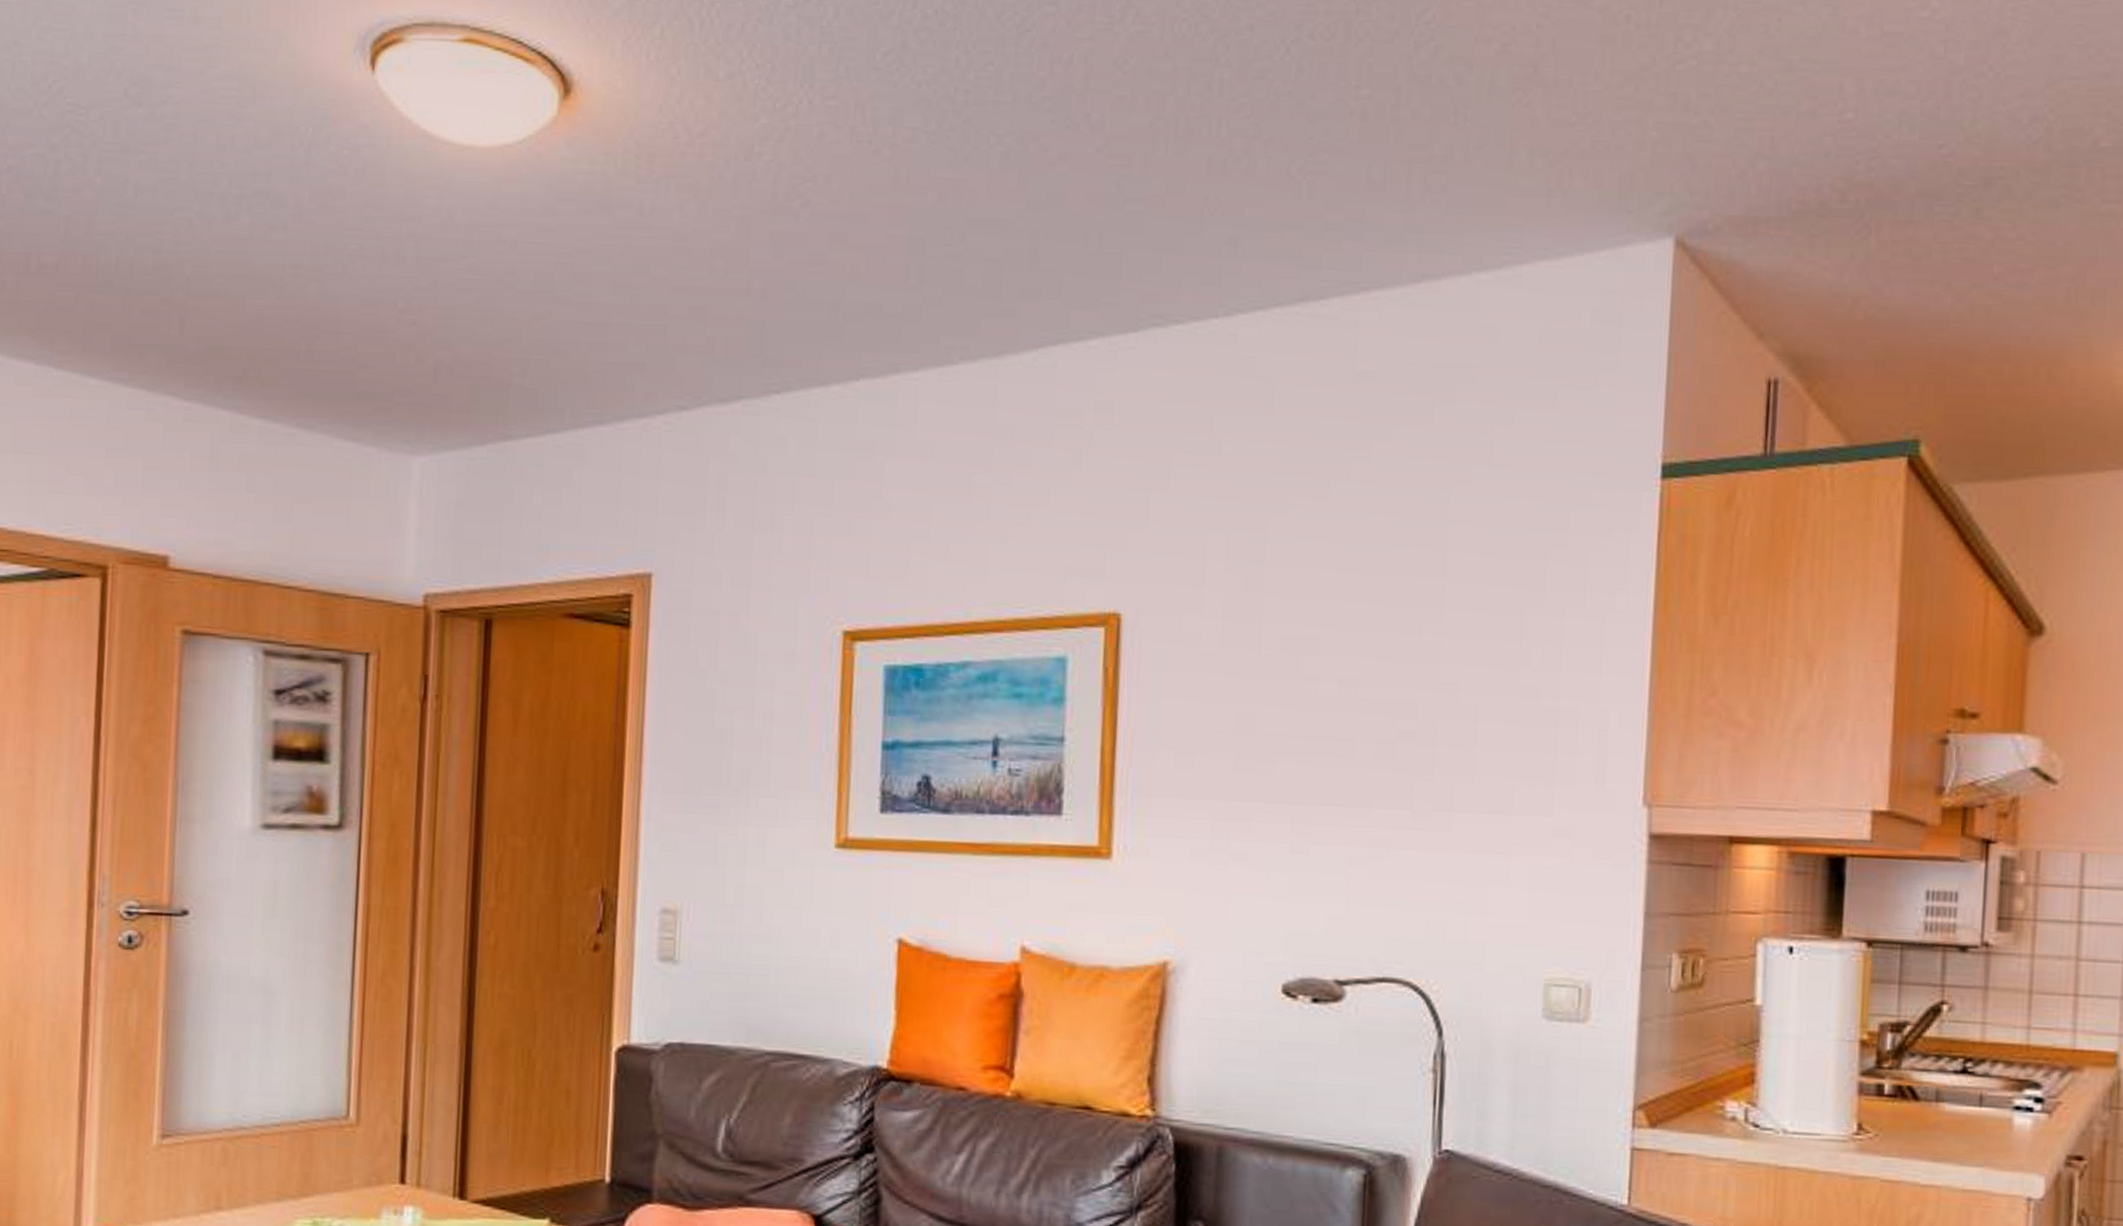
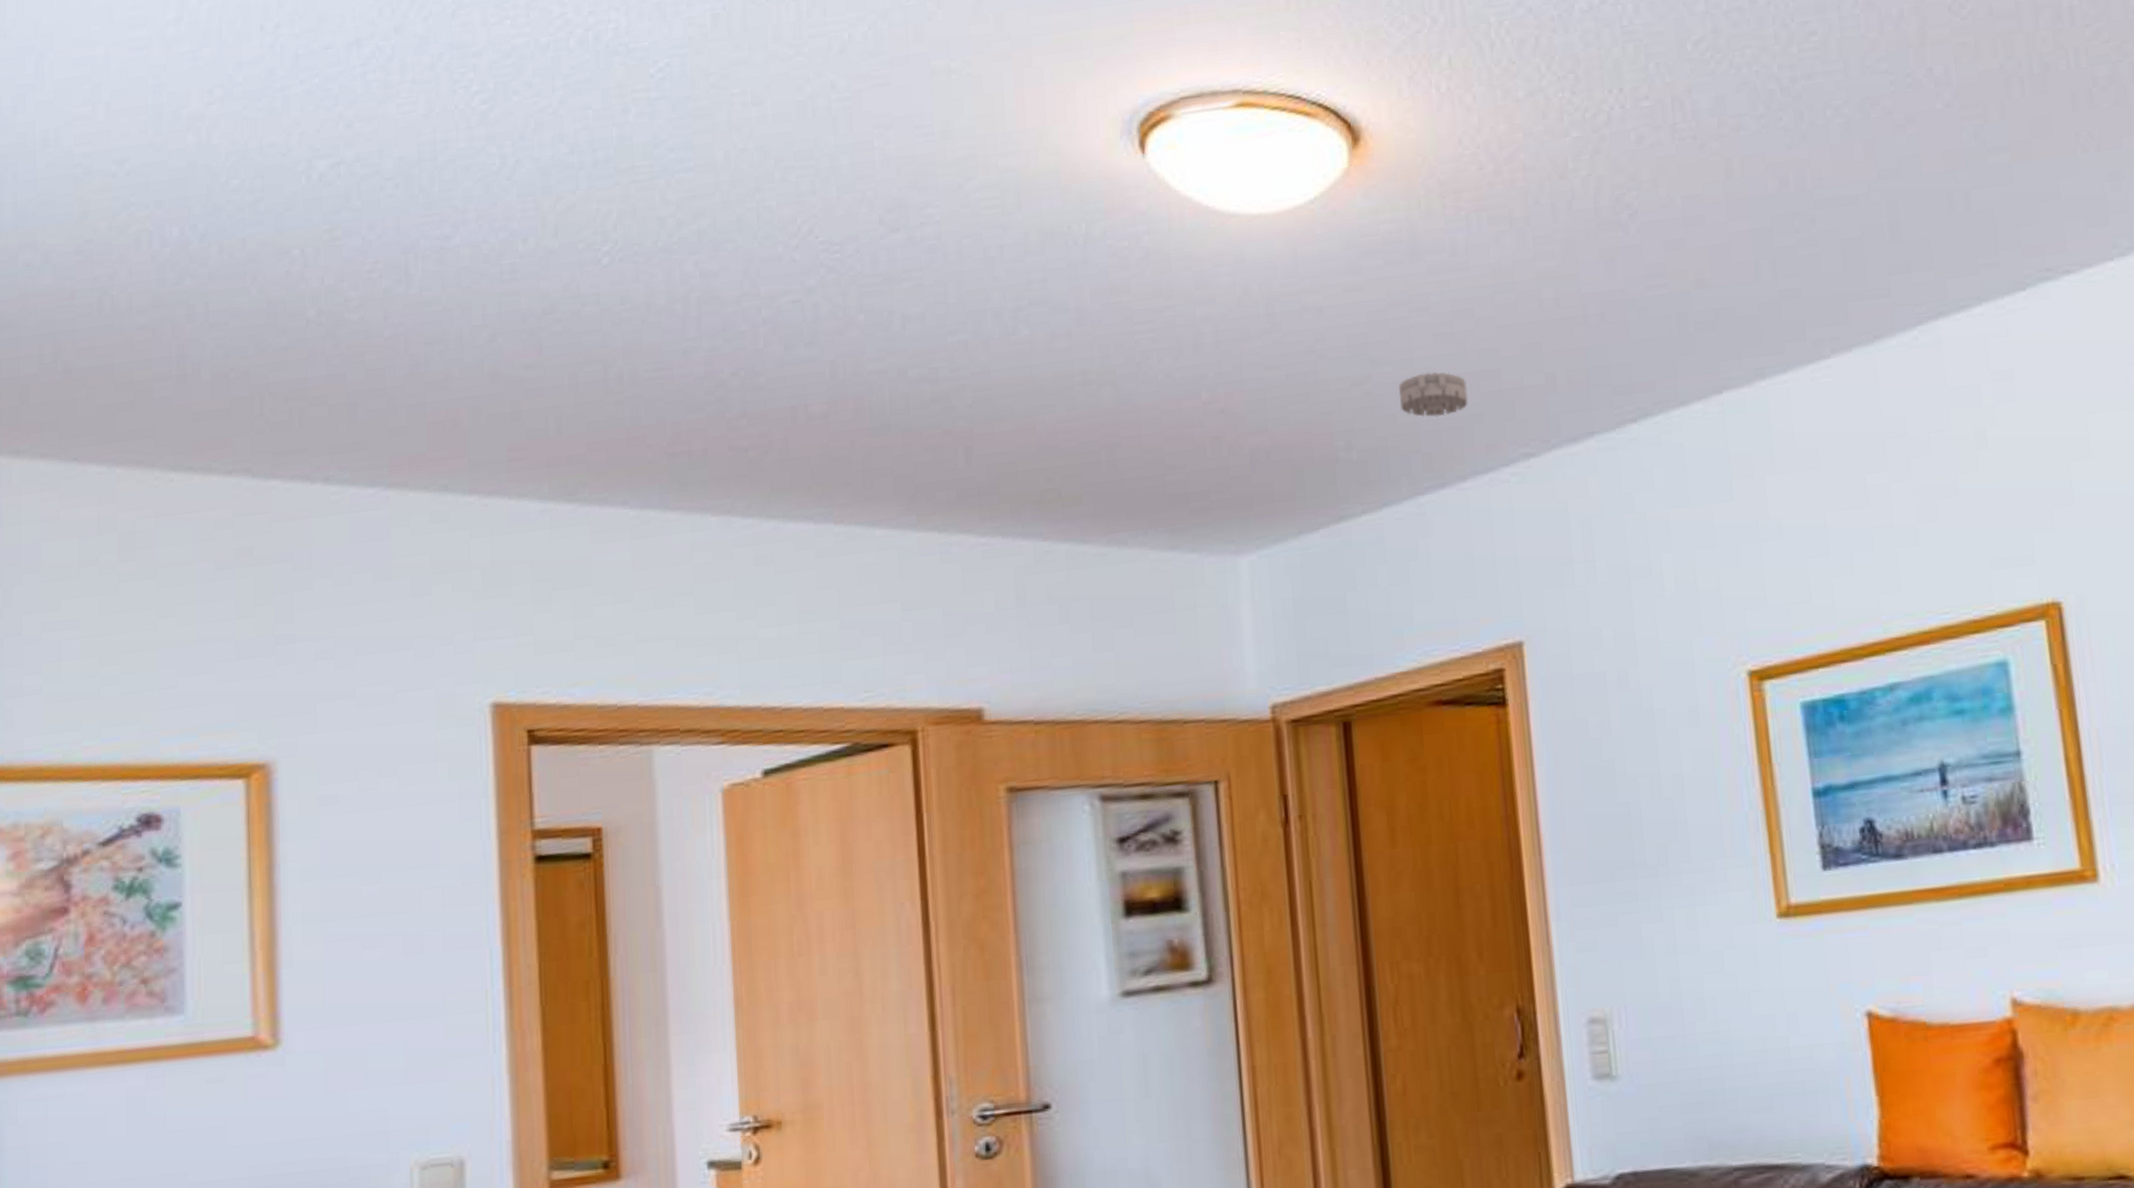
smoke detector: none [574,317,635,360] -> present [1399,372,1468,418]

